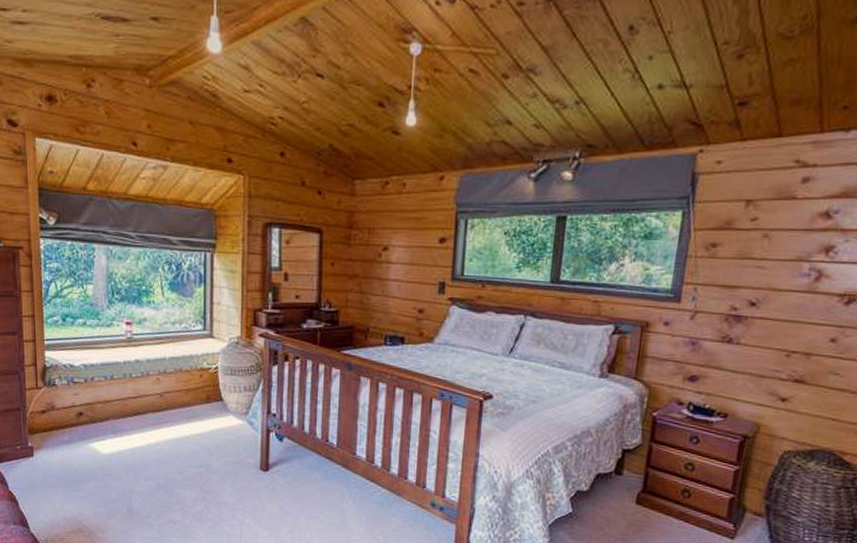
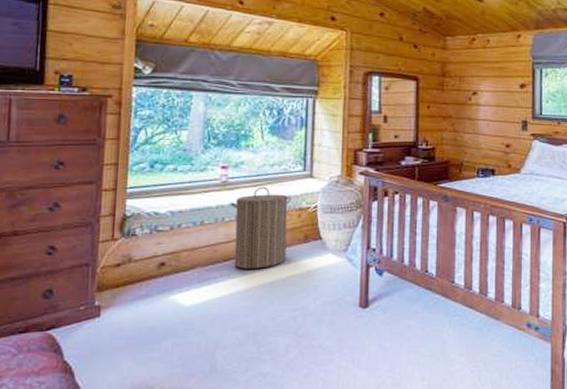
laundry hamper: none [137,344,193,425] -> present [231,186,291,269]

